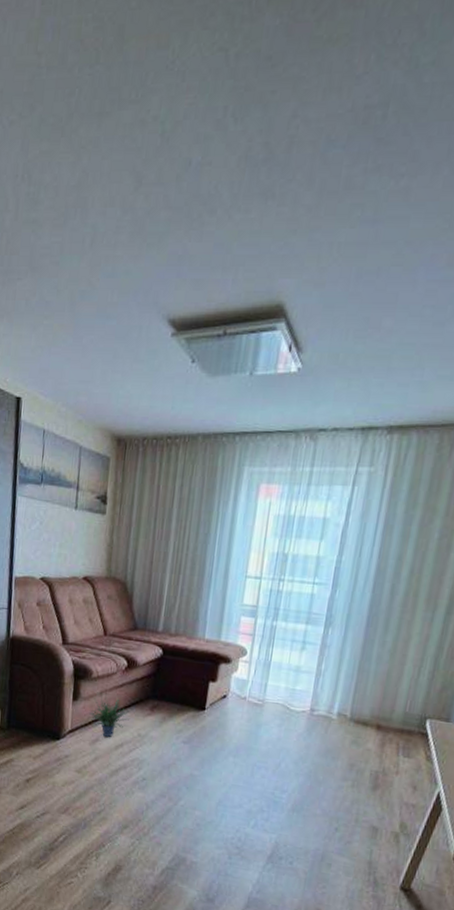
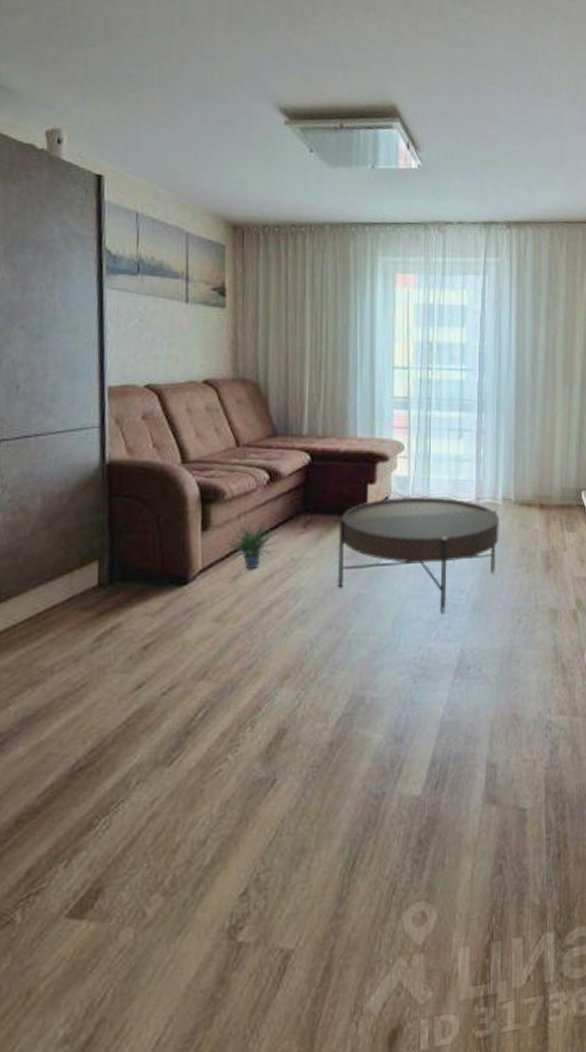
coffee table: none [173,696,332,806] -> present [337,496,500,613]

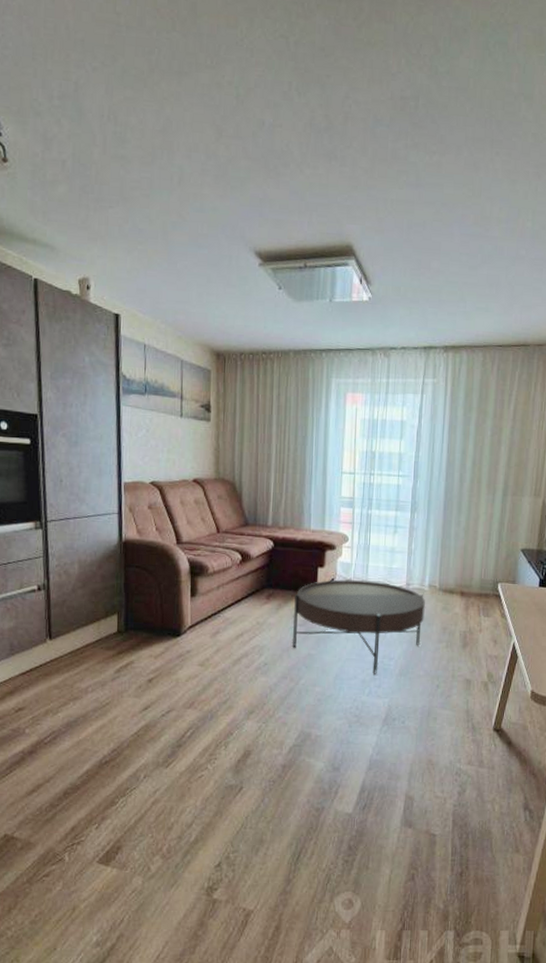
potted plant: present [225,520,278,569] -> none [208,590,247,628]

